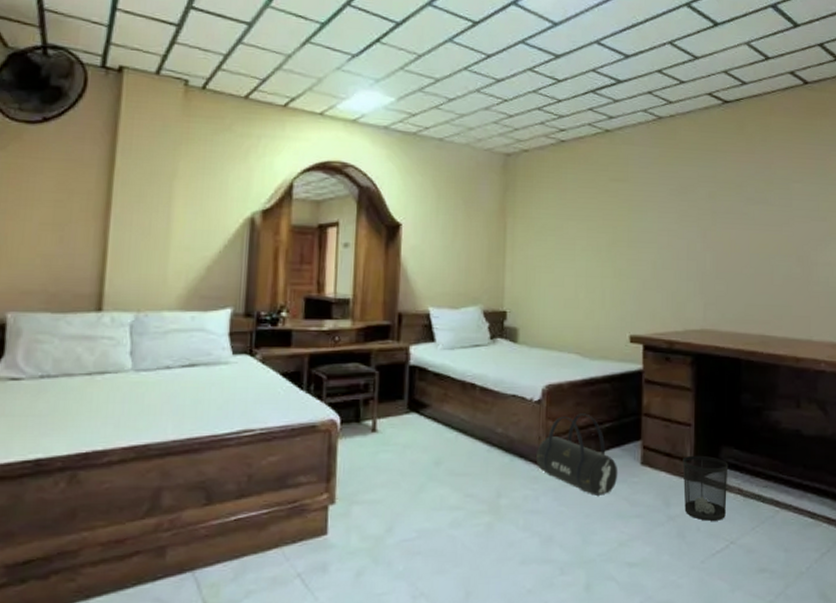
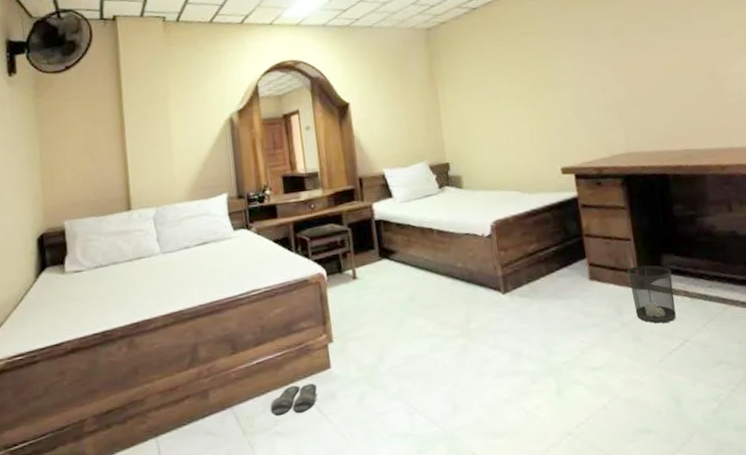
slippers: none [243,551,306,586] -> present [270,383,318,416]
duffel bag: present [536,413,618,496] -> none [494,241,571,312]

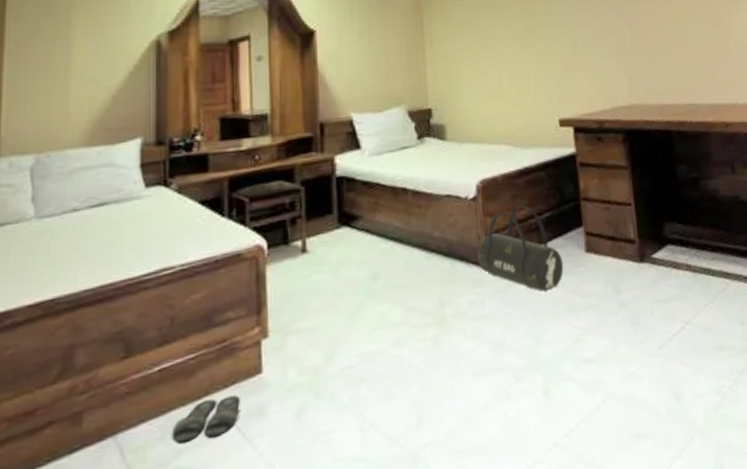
duffel bag: none [494,241,571,312] -> present [477,205,564,292]
waste bin: present [627,265,676,324] -> none [627,234,678,303]

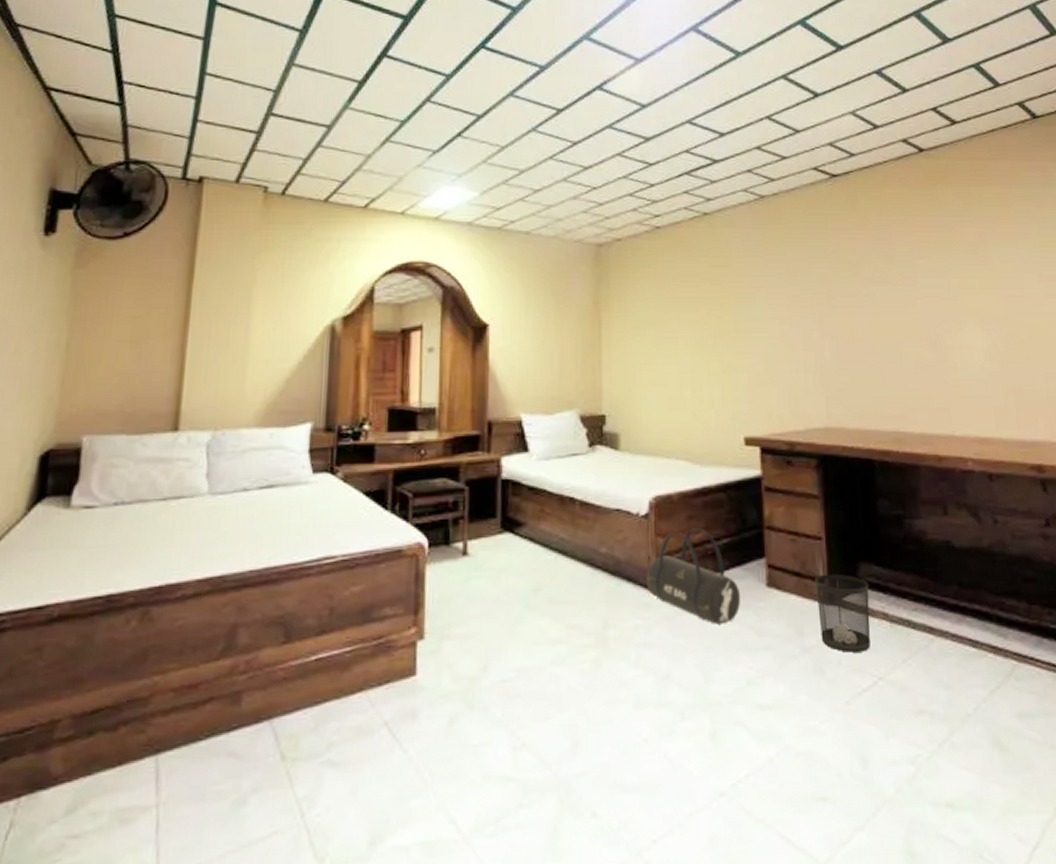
slippers: present [171,395,242,444] -> none [324,695,394,736]
waste bin: none [627,234,678,303] -> present [814,573,871,653]

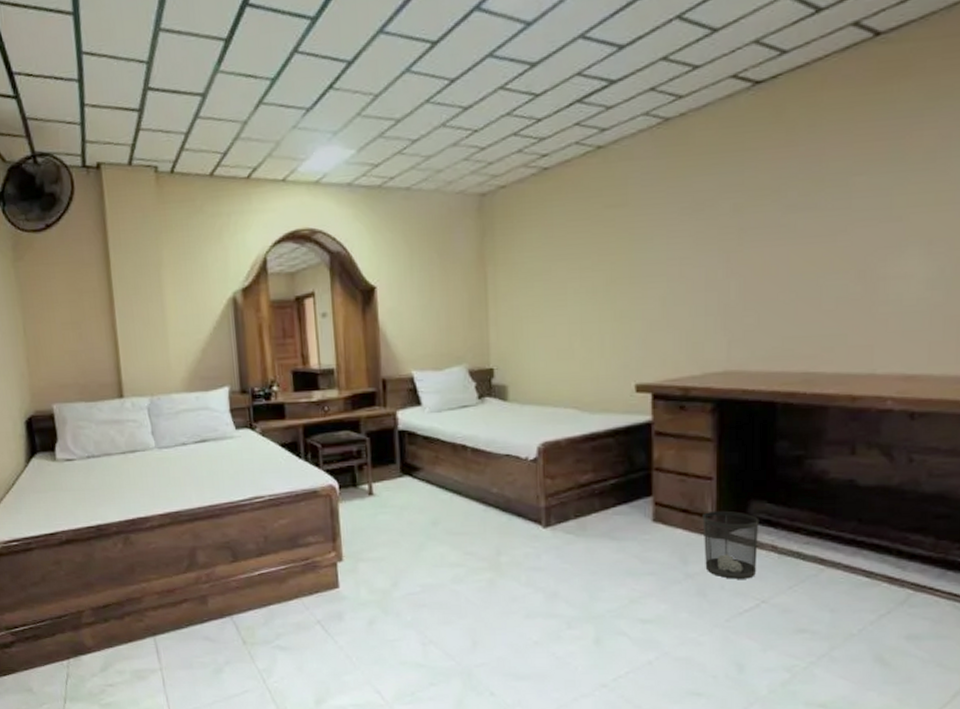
duffel bag: present [647,528,741,624] -> none [536,470,627,553]

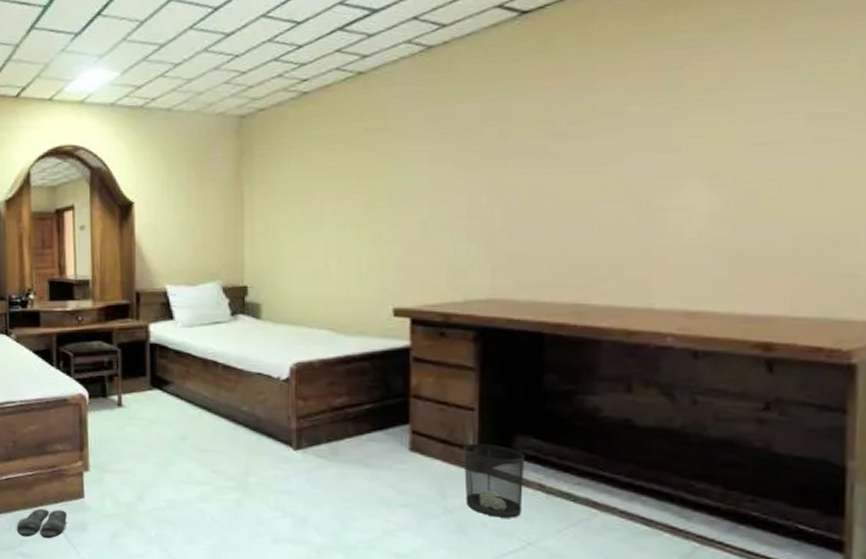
slippers: none [272,601,324,629] -> present [16,509,68,538]

